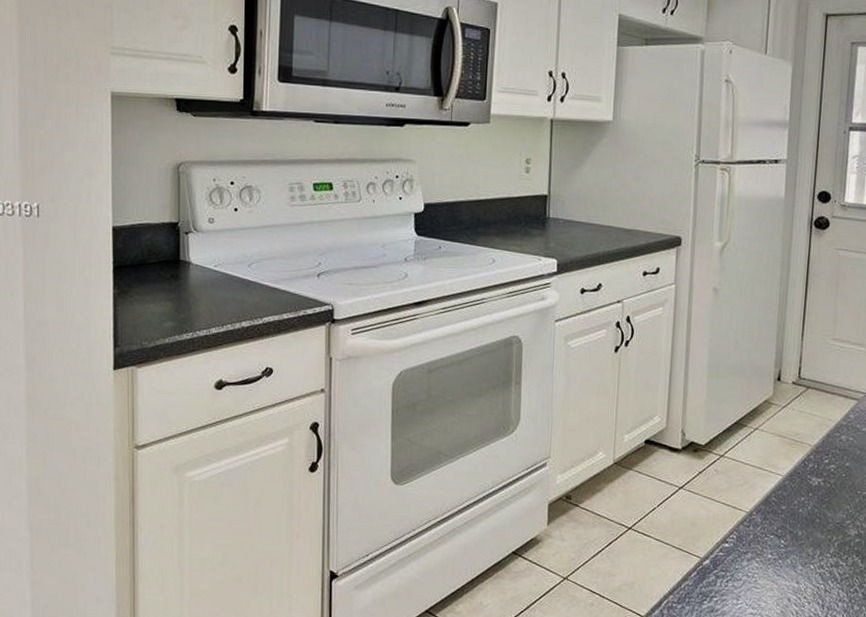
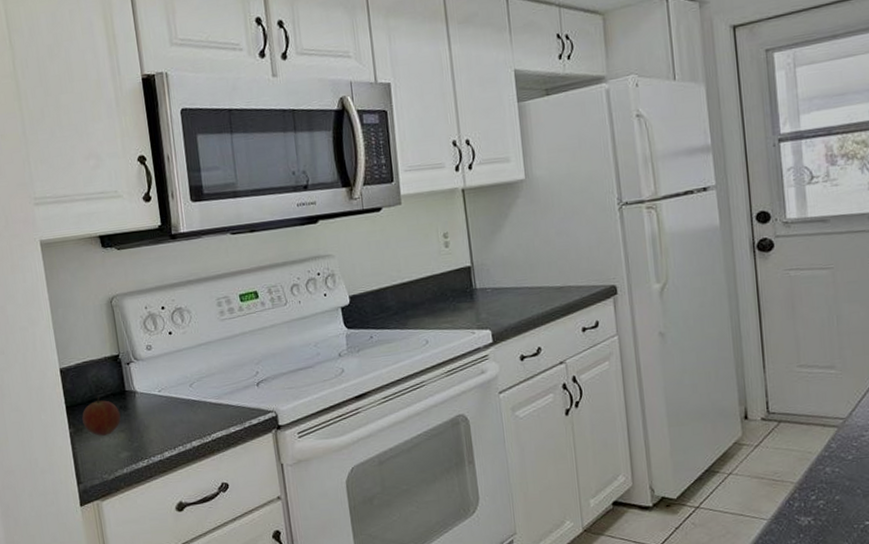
fruit: none [129,261,171,302] -> present [82,396,121,436]

